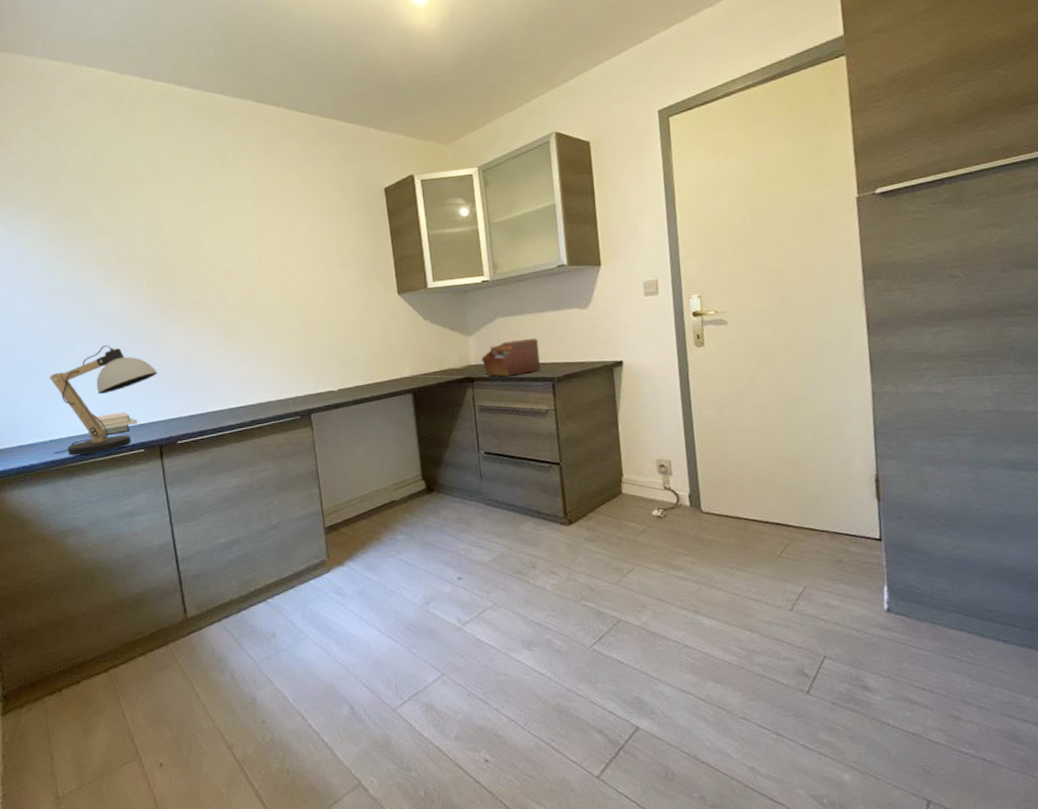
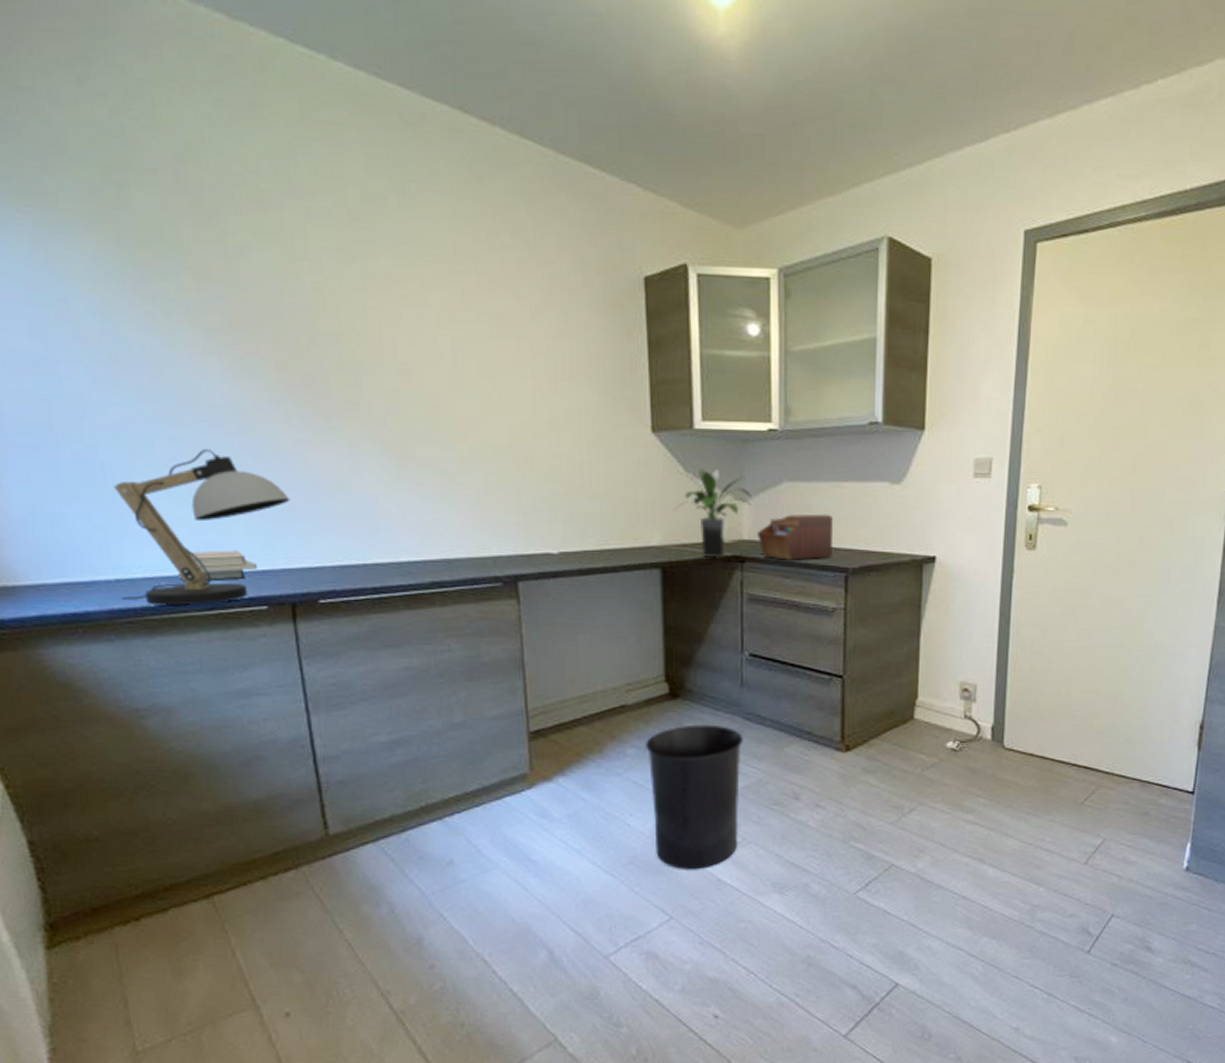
waste bin: none [411,511,491,633] -> present [644,724,743,870]
potted plant: none [418,315,475,381] -> present [674,468,752,557]

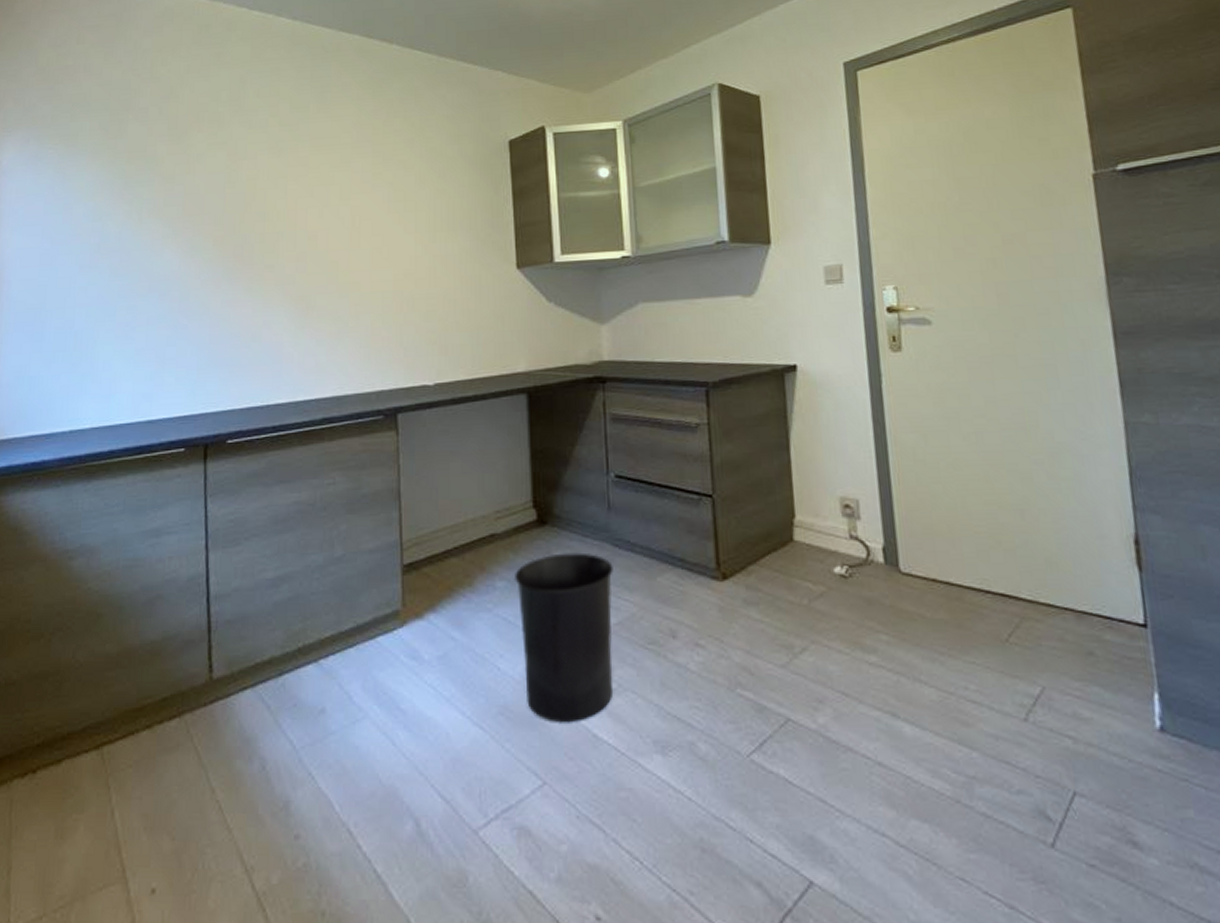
desk lamp: present [113,449,290,607] -> none [71,314,213,453]
books: present [177,550,258,581] -> none [117,399,181,429]
potted plant: present [674,468,752,557] -> none [538,296,610,380]
sewing box: present [756,513,833,561] -> none [616,330,691,378]

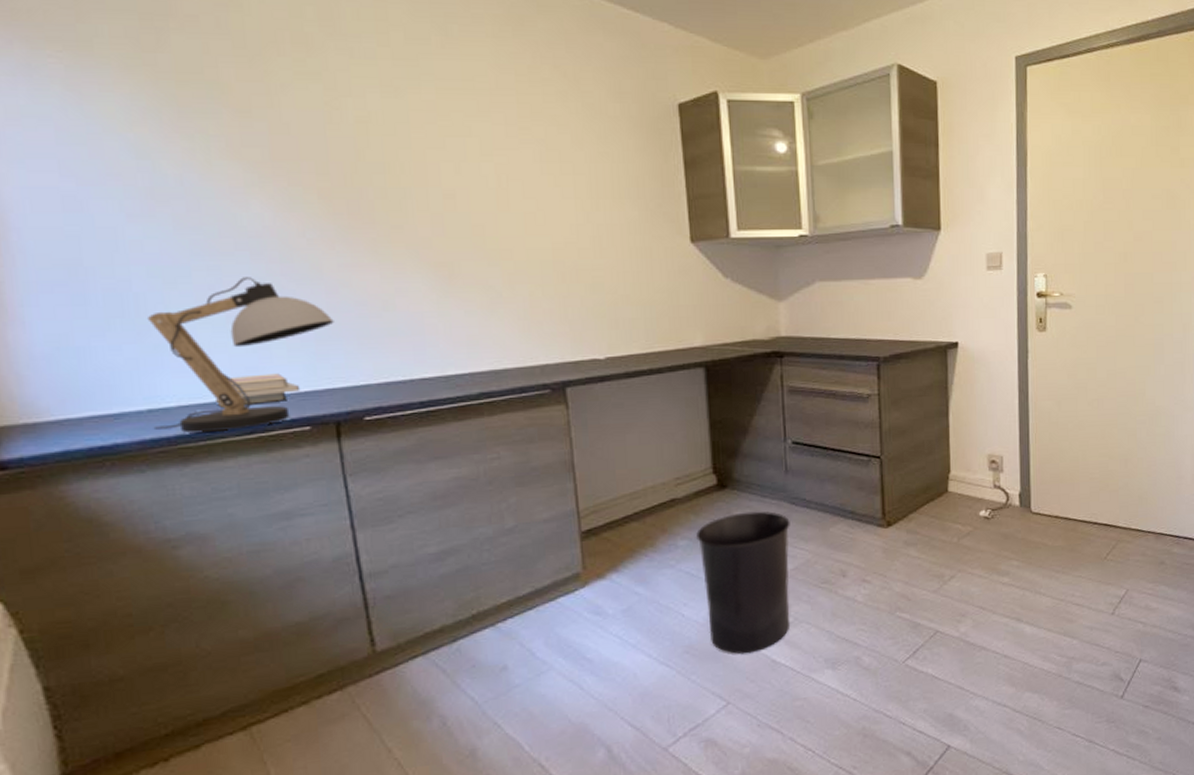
desk lamp: none [71,314,213,453] -> present [146,277,334,434]
books: none [117,399,181,429] -> present [214,373,301,407]

